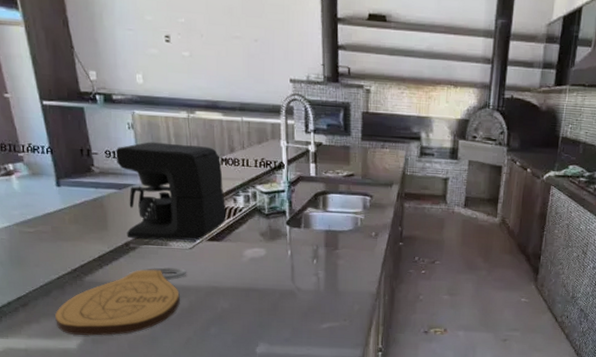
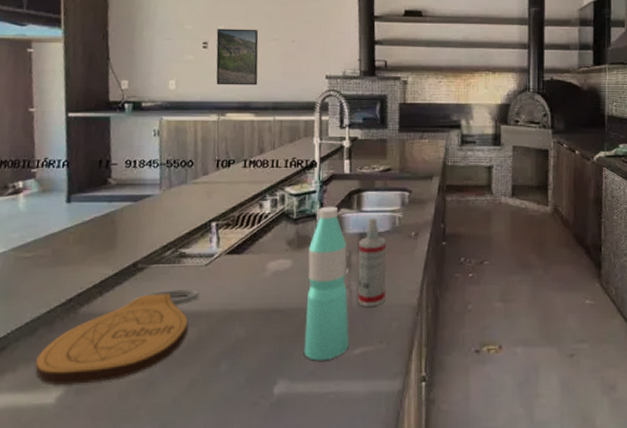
coffee maker: present [115,142,227,241] -> none [136,148,251,256]
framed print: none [178,21,224,85] -> present [216,29,259,85]
water bottle: none [279,204,318,331] -> present [303,206,349,361]
spray bottle: none [324,217,350,292] -> present [357,218,387,307]

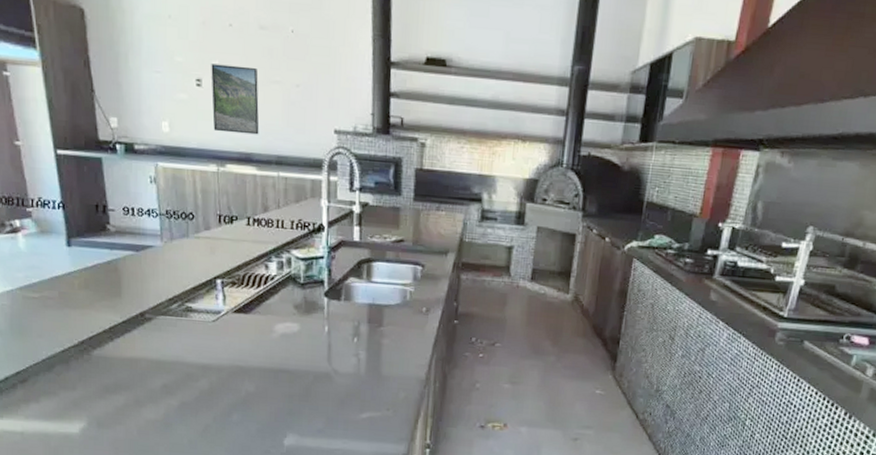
cutting board: present [35,288,200,384] -> none [57,341,209,419]
water bottle: present [303,206,349,361] -> none [312,273,357,421]
spray bottle: present [357,218,387,307] -> none [366,289,396,376]

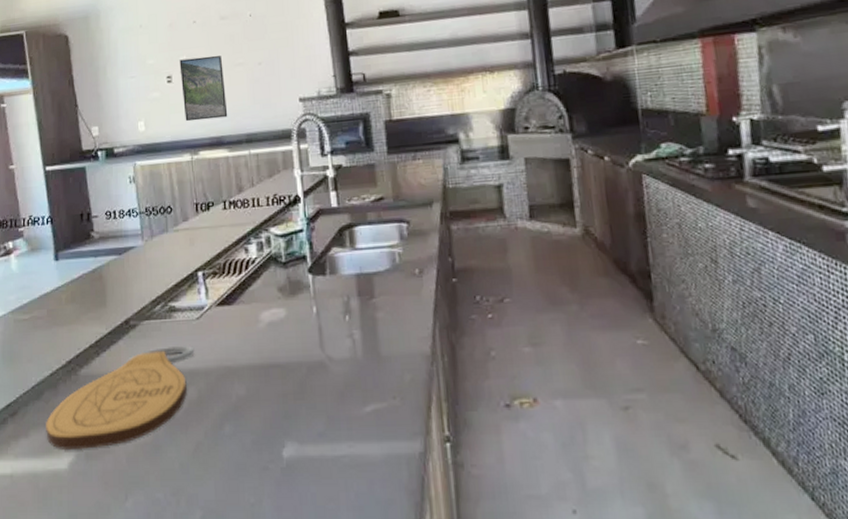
cutting board: none [57,341,209,419] -> present [46,344,195,449]

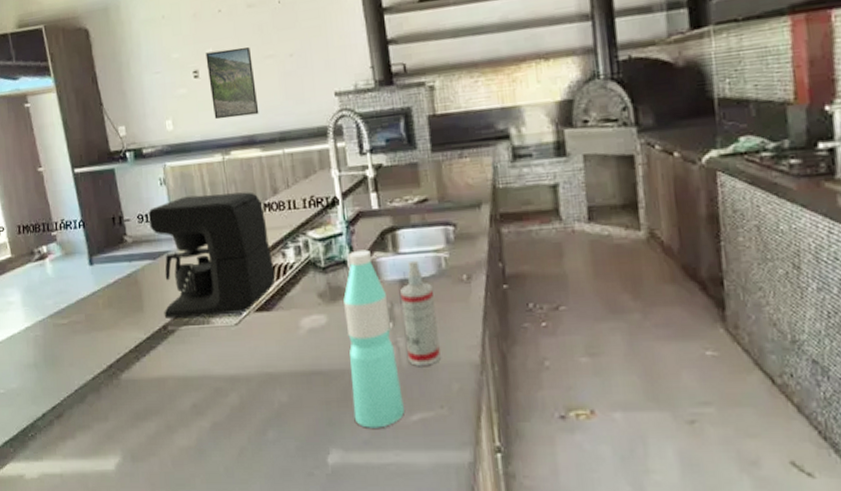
cutting board: present [46,344,195,449] -> none [91,350,235,451]
coffee maker: none [116,190,238,313] -> present [148,191,276,318]
water bottle: none [302,245,358,420] -> present [343,249,404,428]
spray bottle: none [357,255,394,358] -> present [400,260,441,366]

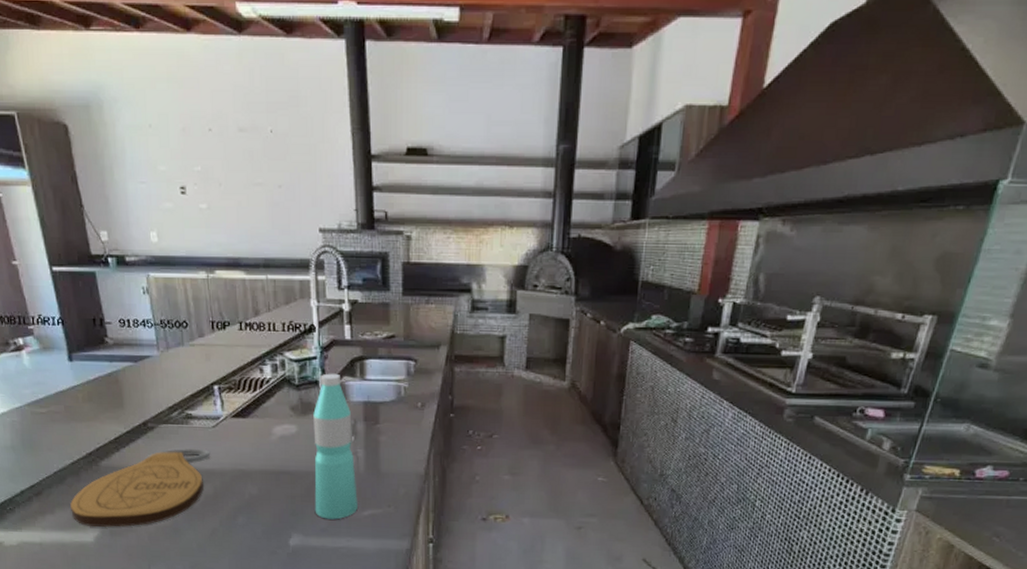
cutting board: none [91,350,235,451] -> present [70,448,211,527]
coffee maker: present [148,191,276,318] -> none [130,307,252,418]
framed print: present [205,47,259,120] -> none [194,170,245,239]
spray bottle: present [400,260,441,366] -> none [364,386,392,473]

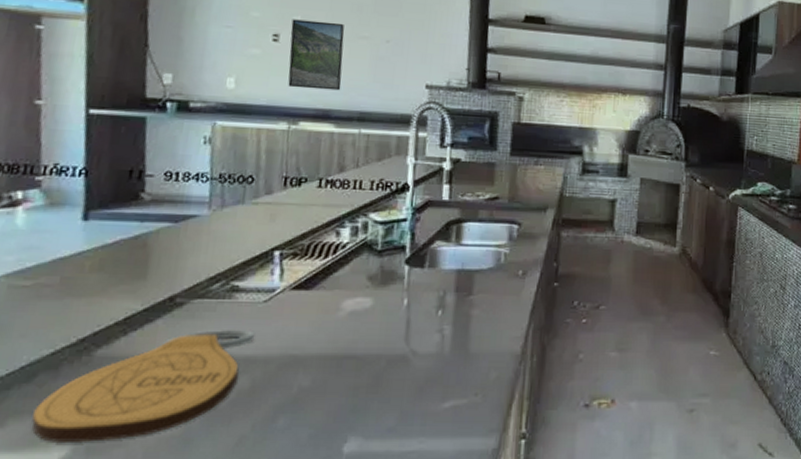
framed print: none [194,170,245,239] -> present [288,19,345,91]
water bottle: present [313,373,357,520] -> none [382,237,442,415]

